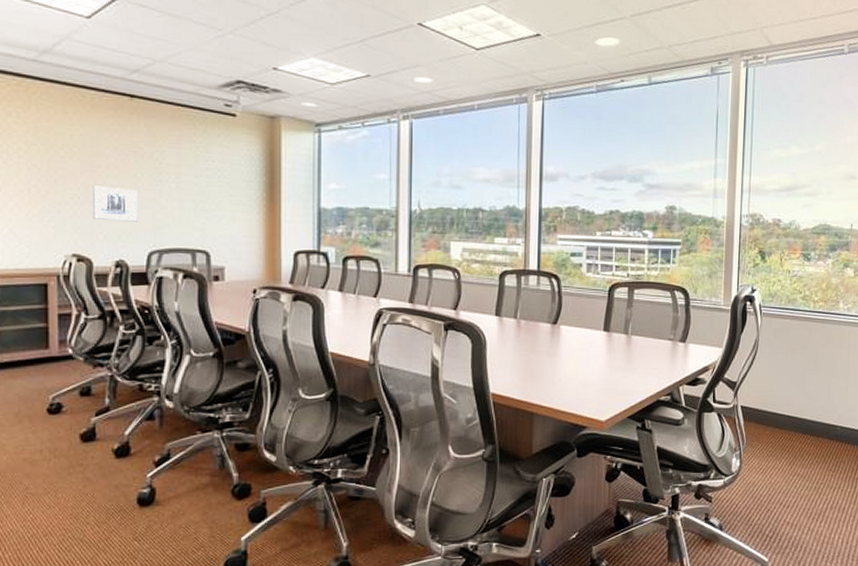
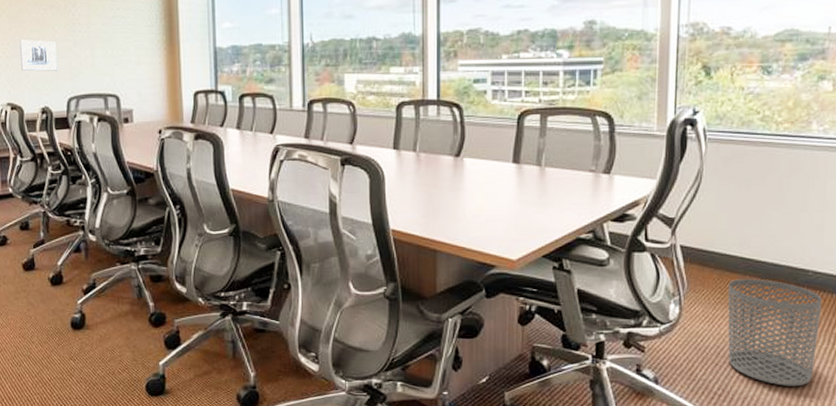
waste bin: none [777,434,847,526] -> present [727,279,823,387]

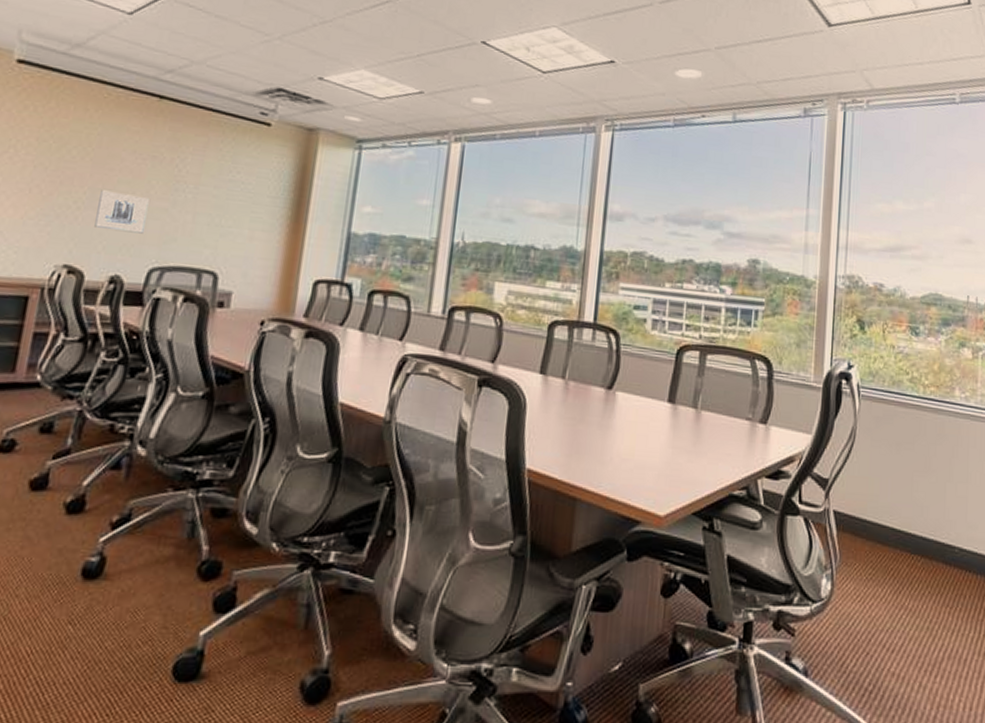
waste bin: present [727,279,823,387] -> none [879,553,968,683]

